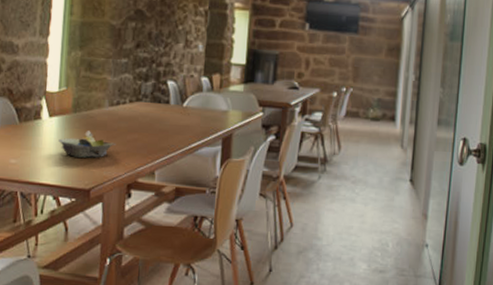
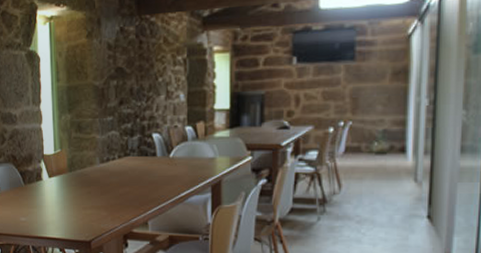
decorative bowl: present [58,131,116,158] -> none [59,188,110,212]

